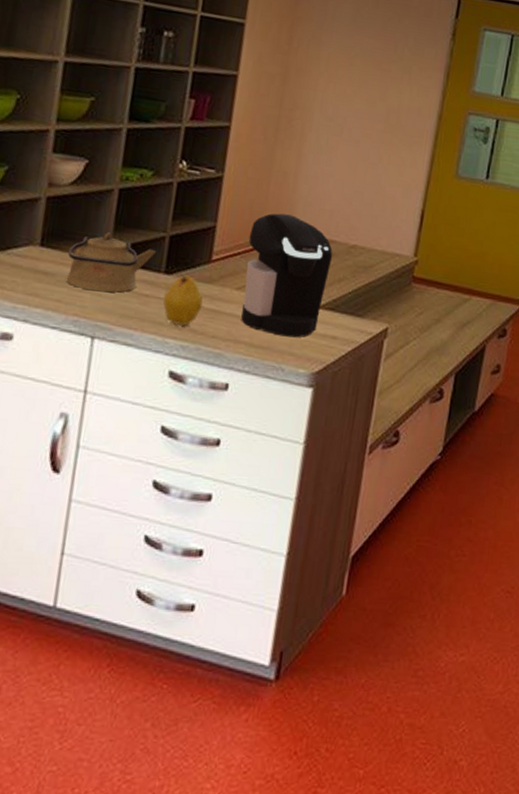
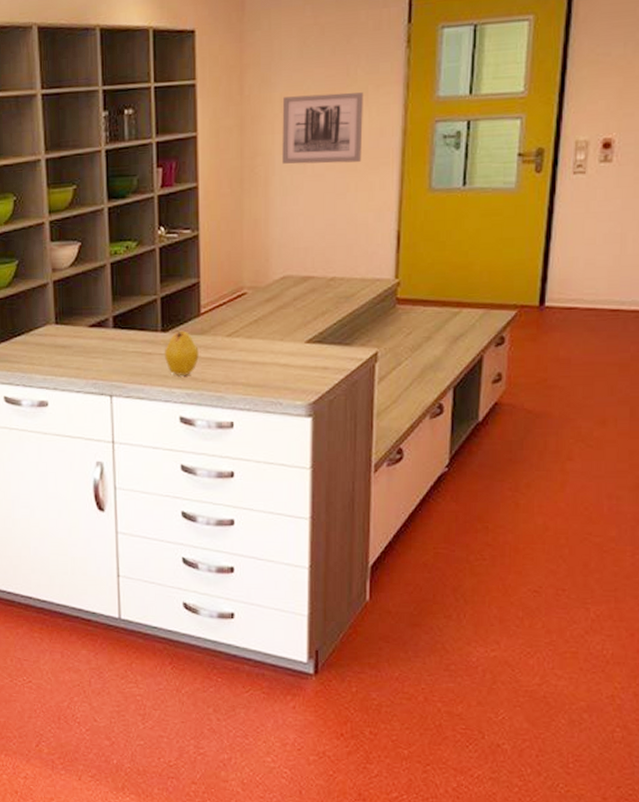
kettle: present [66,232,157,292] -> none [79,303,152,356]
coffee maker: present [241,213,333,338] -> none [231,259,313,373]
wall art: none [320,58,407,136] -> present [282,92,363,165]

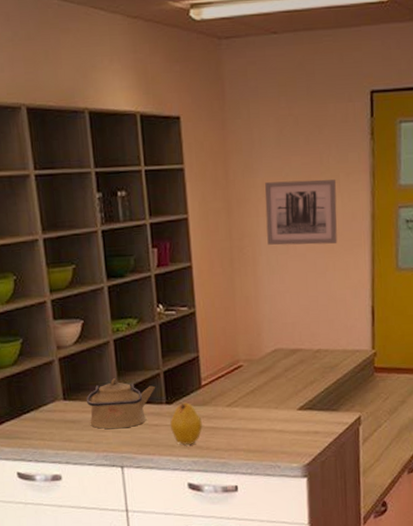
kettle: none [79,303,152,356] -> present [87,378,156,429]

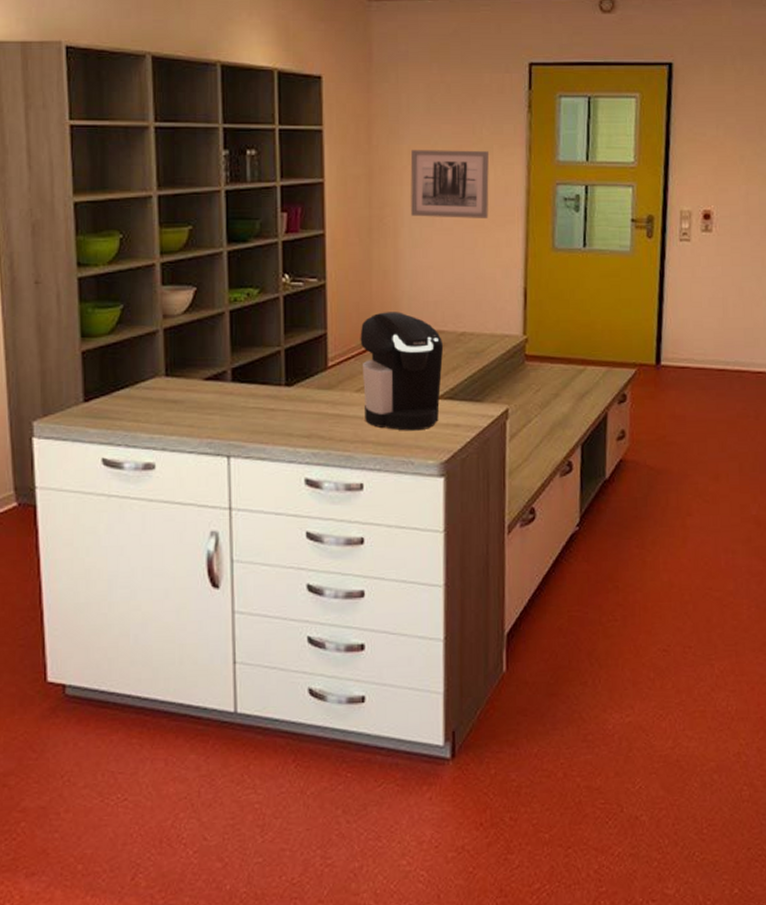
kettle: present [87,378,156,429] -> none [193,354,275,412]
fruit: present [170,402,202,445] -> none [289,385,326,433]
coffee maker: none [228,333,302,439] -> present [360,312,444,431]

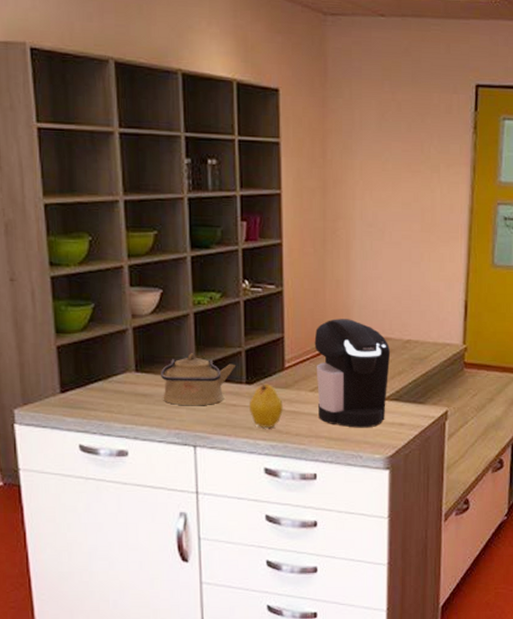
kettle: none [193,354,275,412] -> present [161,353,236,406]
fruit: none [289,385,326,433] -> present [249,384,283,428]
wall art: present [410,150,489,218] -> none [362,166,435,234]

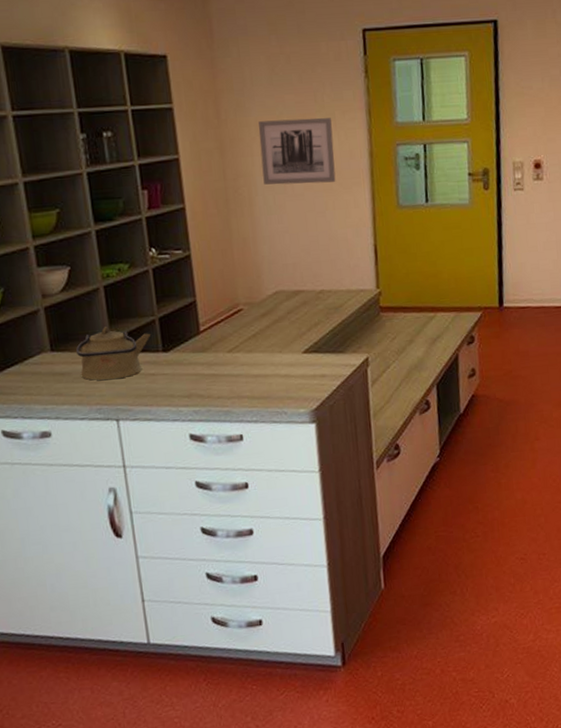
fruit: present [249,384,283,428] -> none [168,349,203,394]
coffee maker: present [314,319,391,428] -> none [227,275,306,384]
wall art: none [362,166,435,234] -> present [258,117,336,185]

